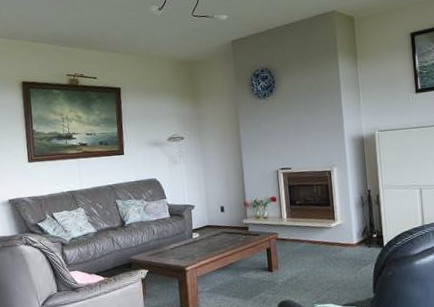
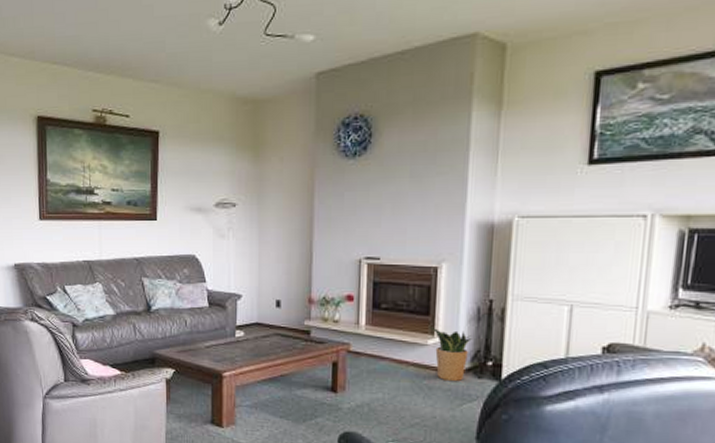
potted plant: none [330,214,362,252] -> present [428,327,474,382]

